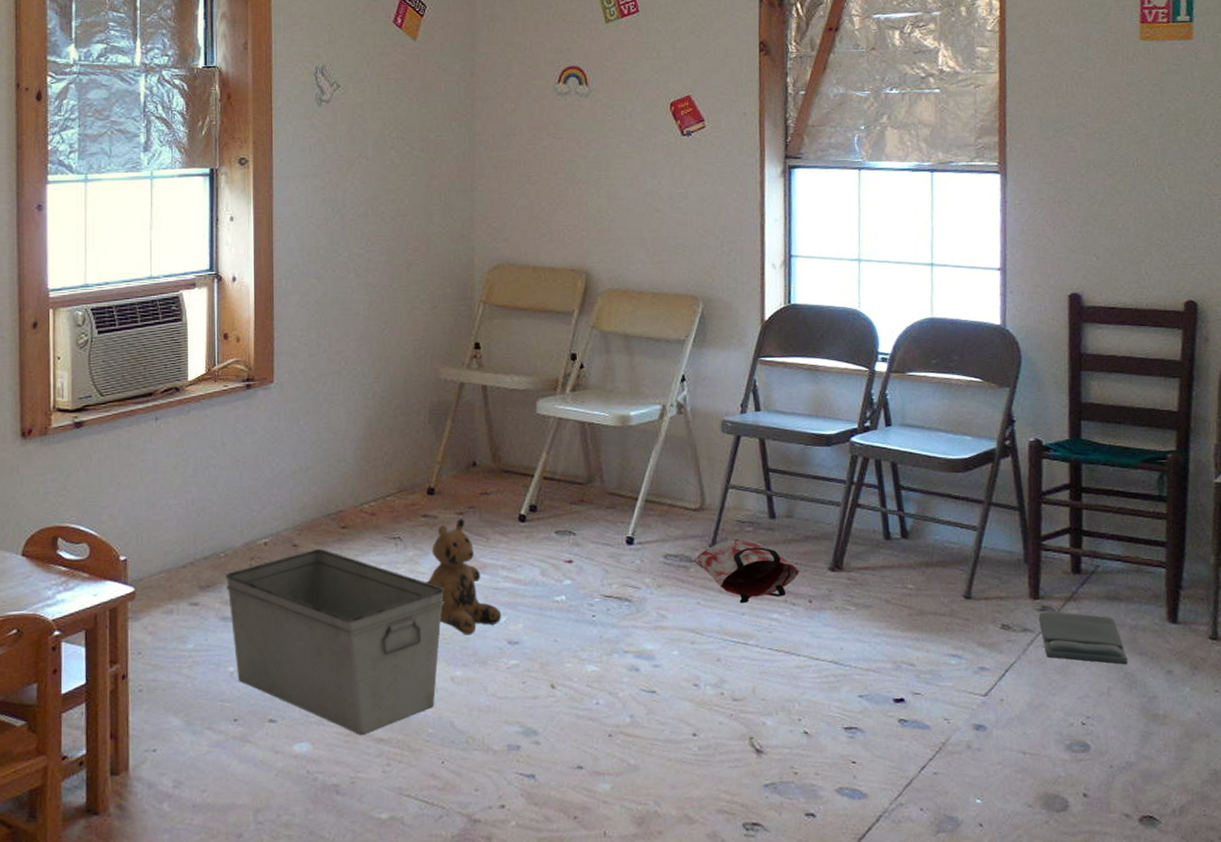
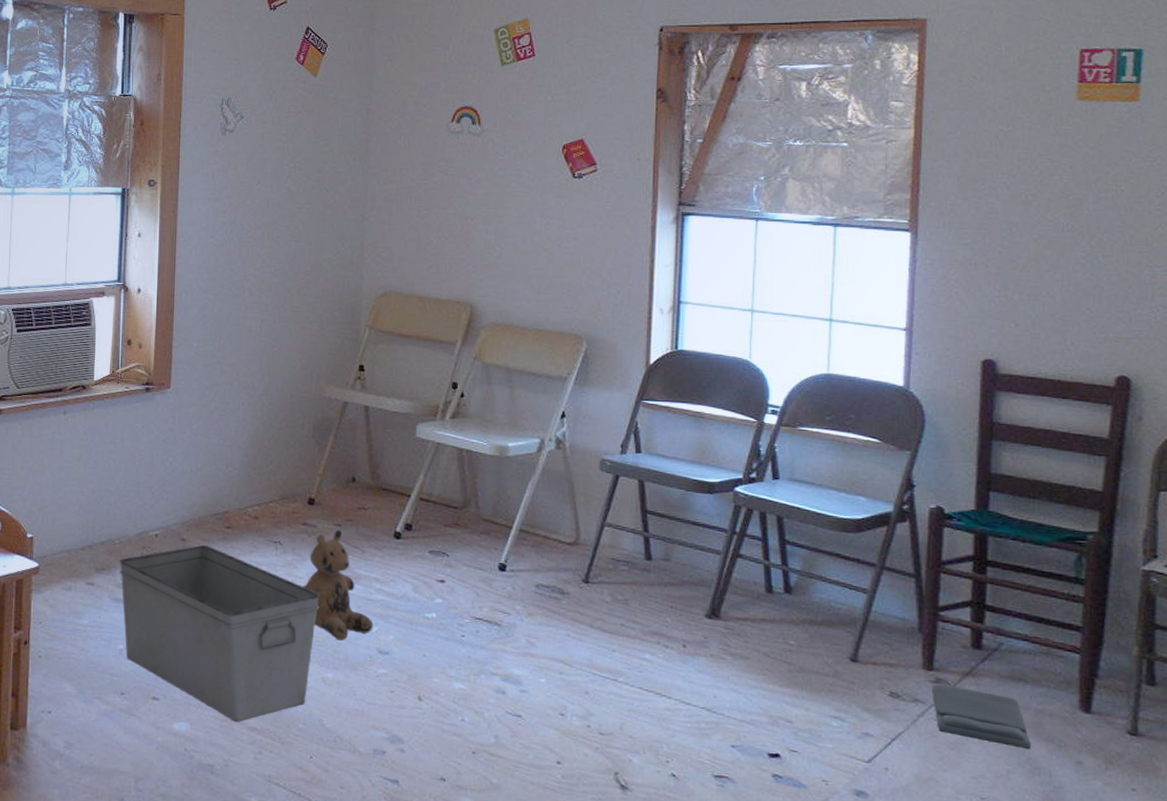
bag: present [694,538,800,603] -> none [566,576,675,640]

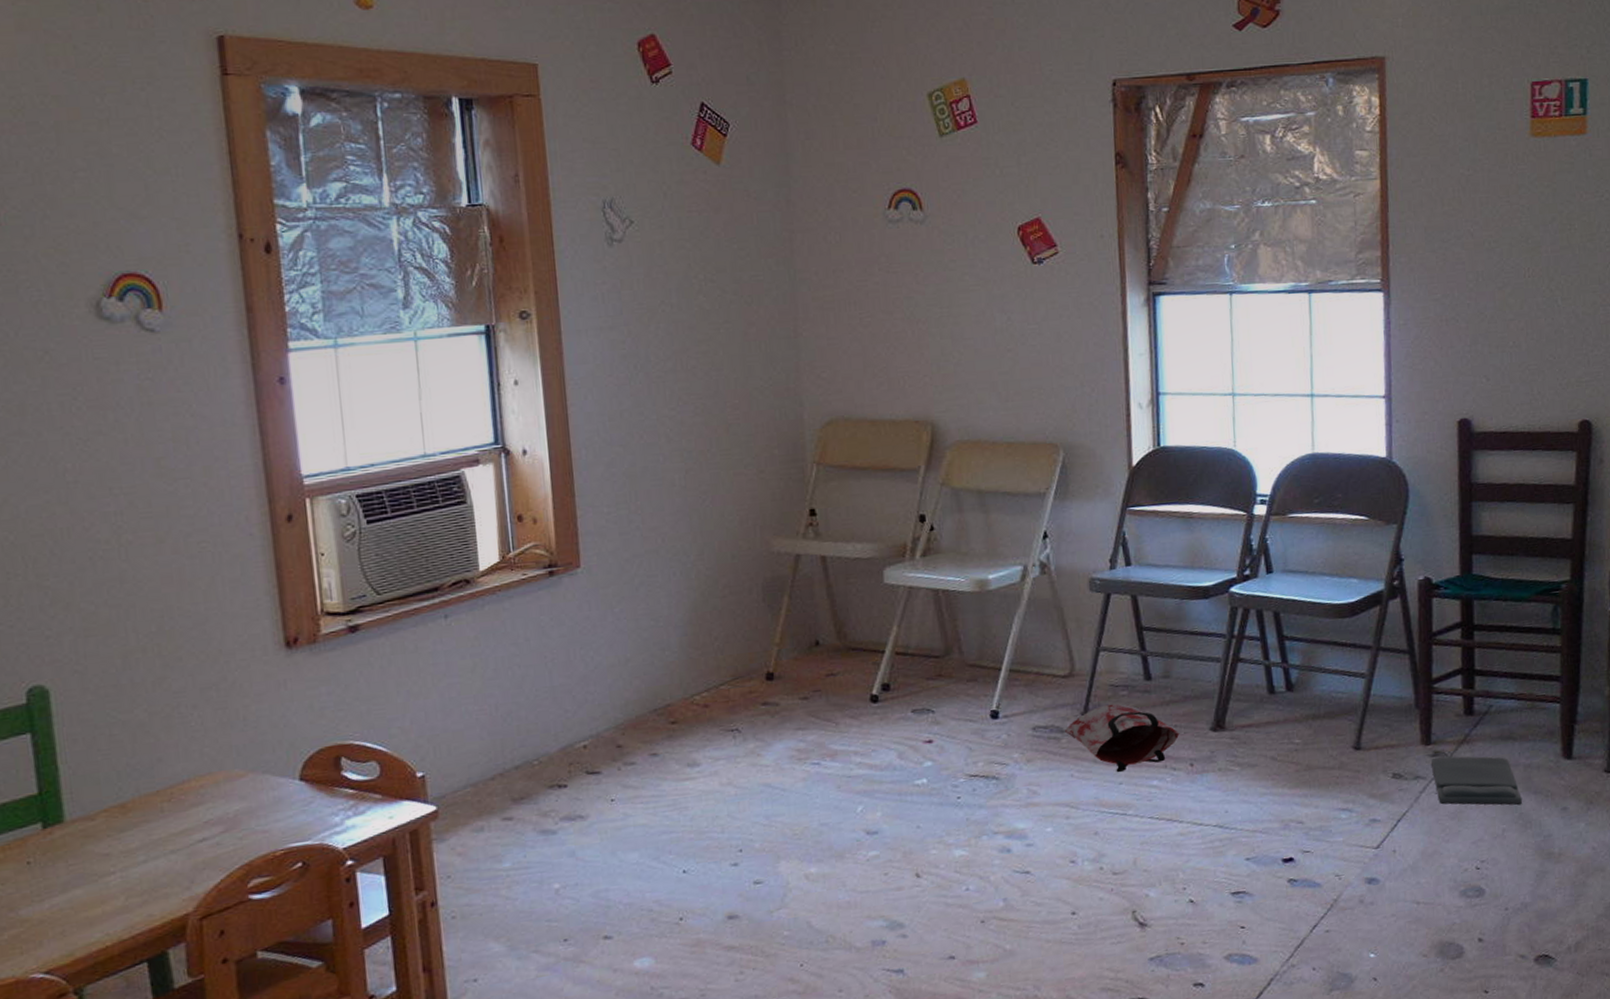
storage bin: present [119,544,319,722] -> none [541,747,793,944]
teddy bear: present [303,529,374,641] -> none [770,703,858,829]
bag: none [566,576,675,640] -> present [1065,703,1180,772]

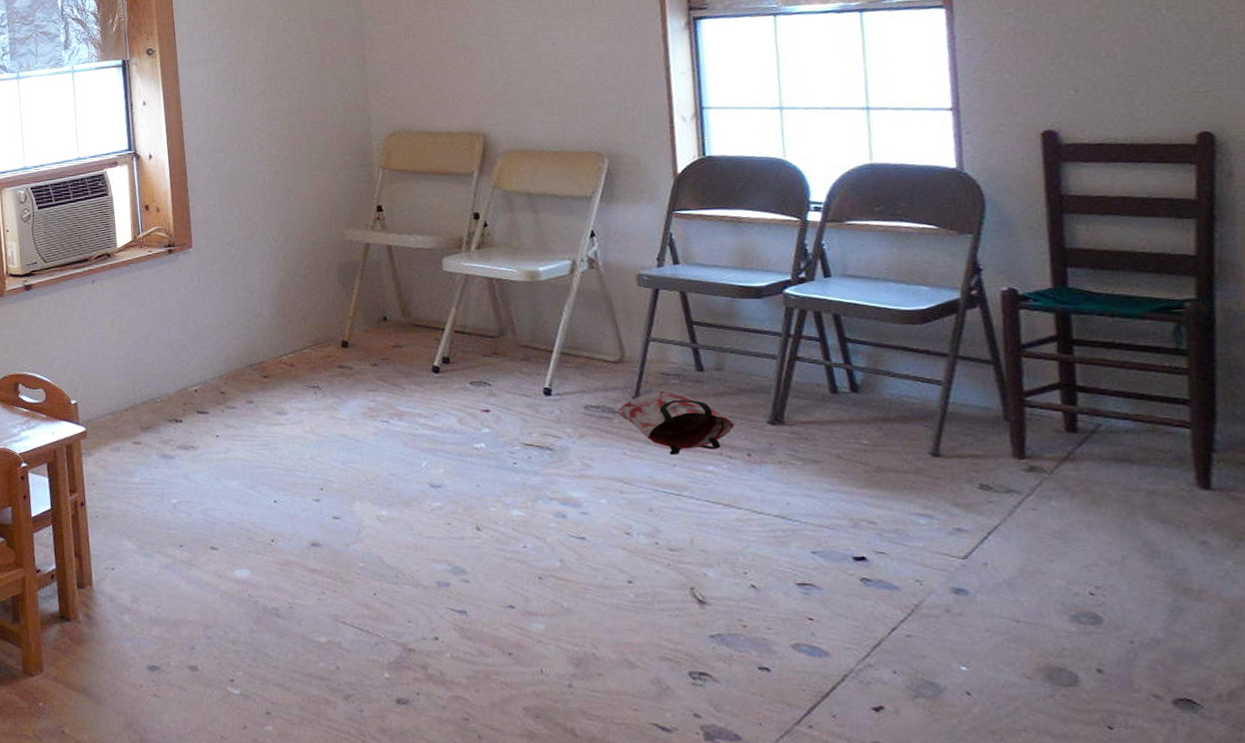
cushion: present [1431,756,1522,805] -> none [1027,472,1146,532]

